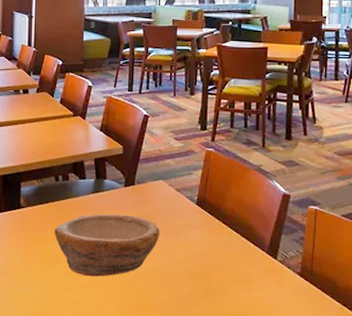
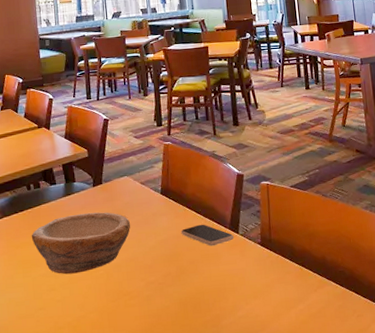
smartphone: none [213,243,272,269] -> present [181,224,234,247]

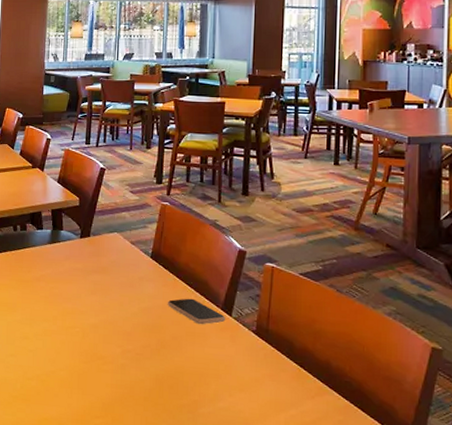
bowl: present [31,212,130,275] -> none [11,264,114,327]

